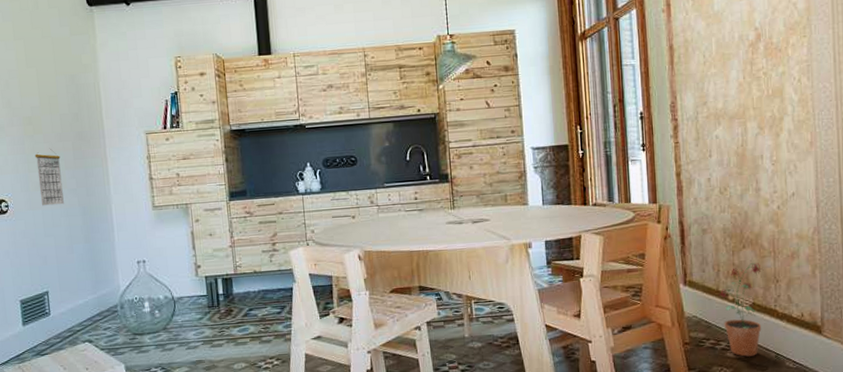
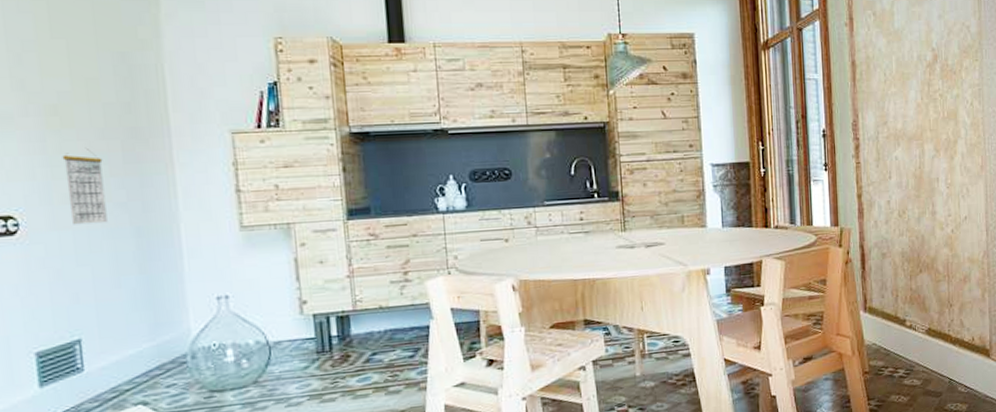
potted plant: present [719,263,764,357] -> none [897,287,939,384]

